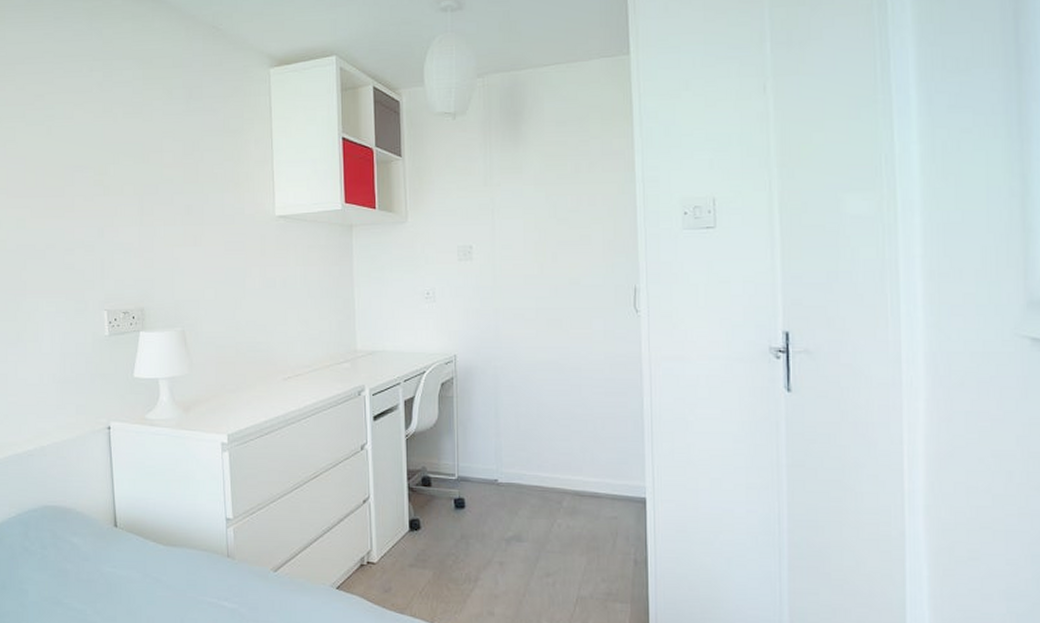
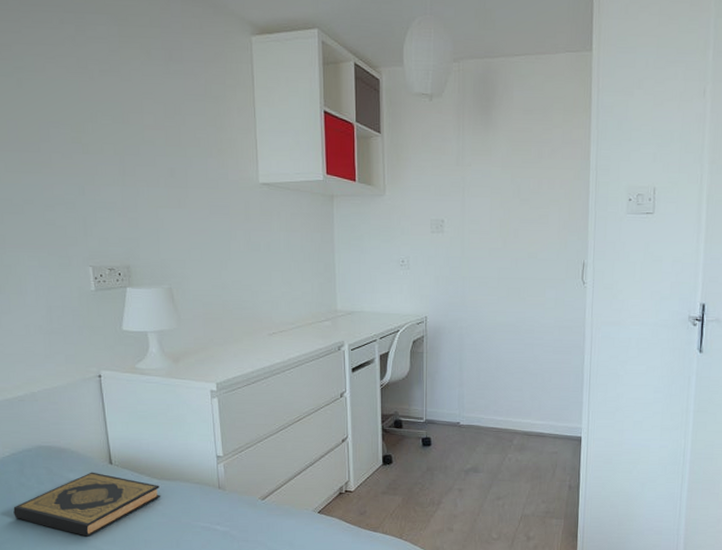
hardback book: none [15,535,165,611] -> present [13,472,160,537]

